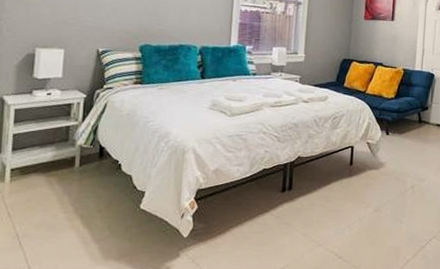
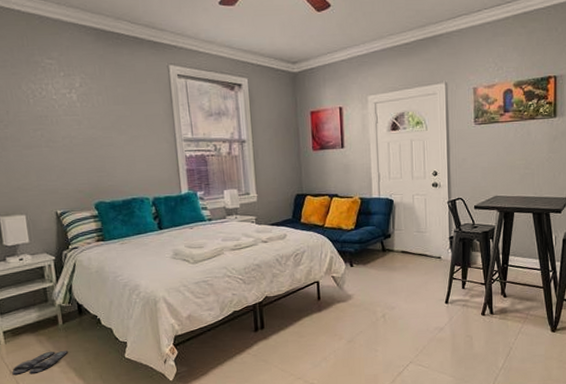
slippers: none [10,194,78,219] -> present [12,350,68,376]

